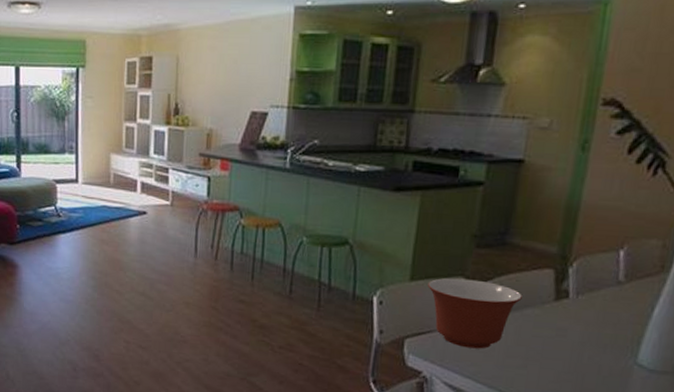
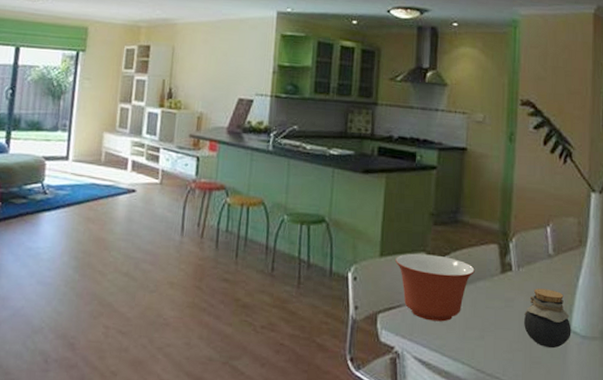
jar: none [577,318,637,381] -> present [524,288,571,349]

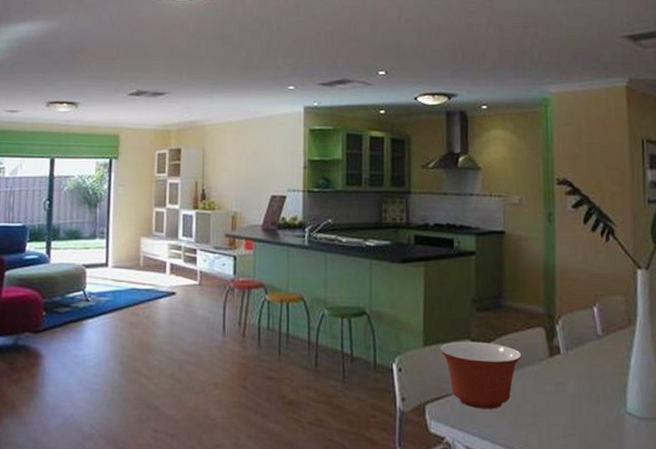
jar: present [524,288,571,349] -> none [576,371,627,432]

